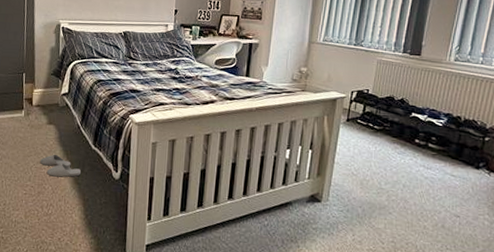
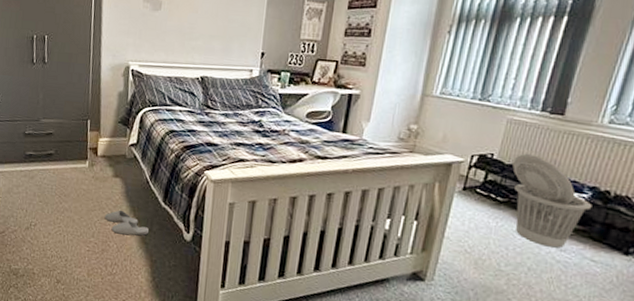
laundry basket: none [384,88,448,167] -> present [512,153,592,248]

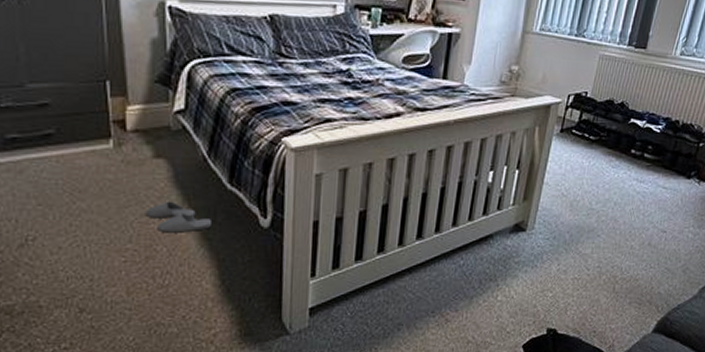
laundry basket: present [512,153,592,248] -> none [603,89,666,180]

